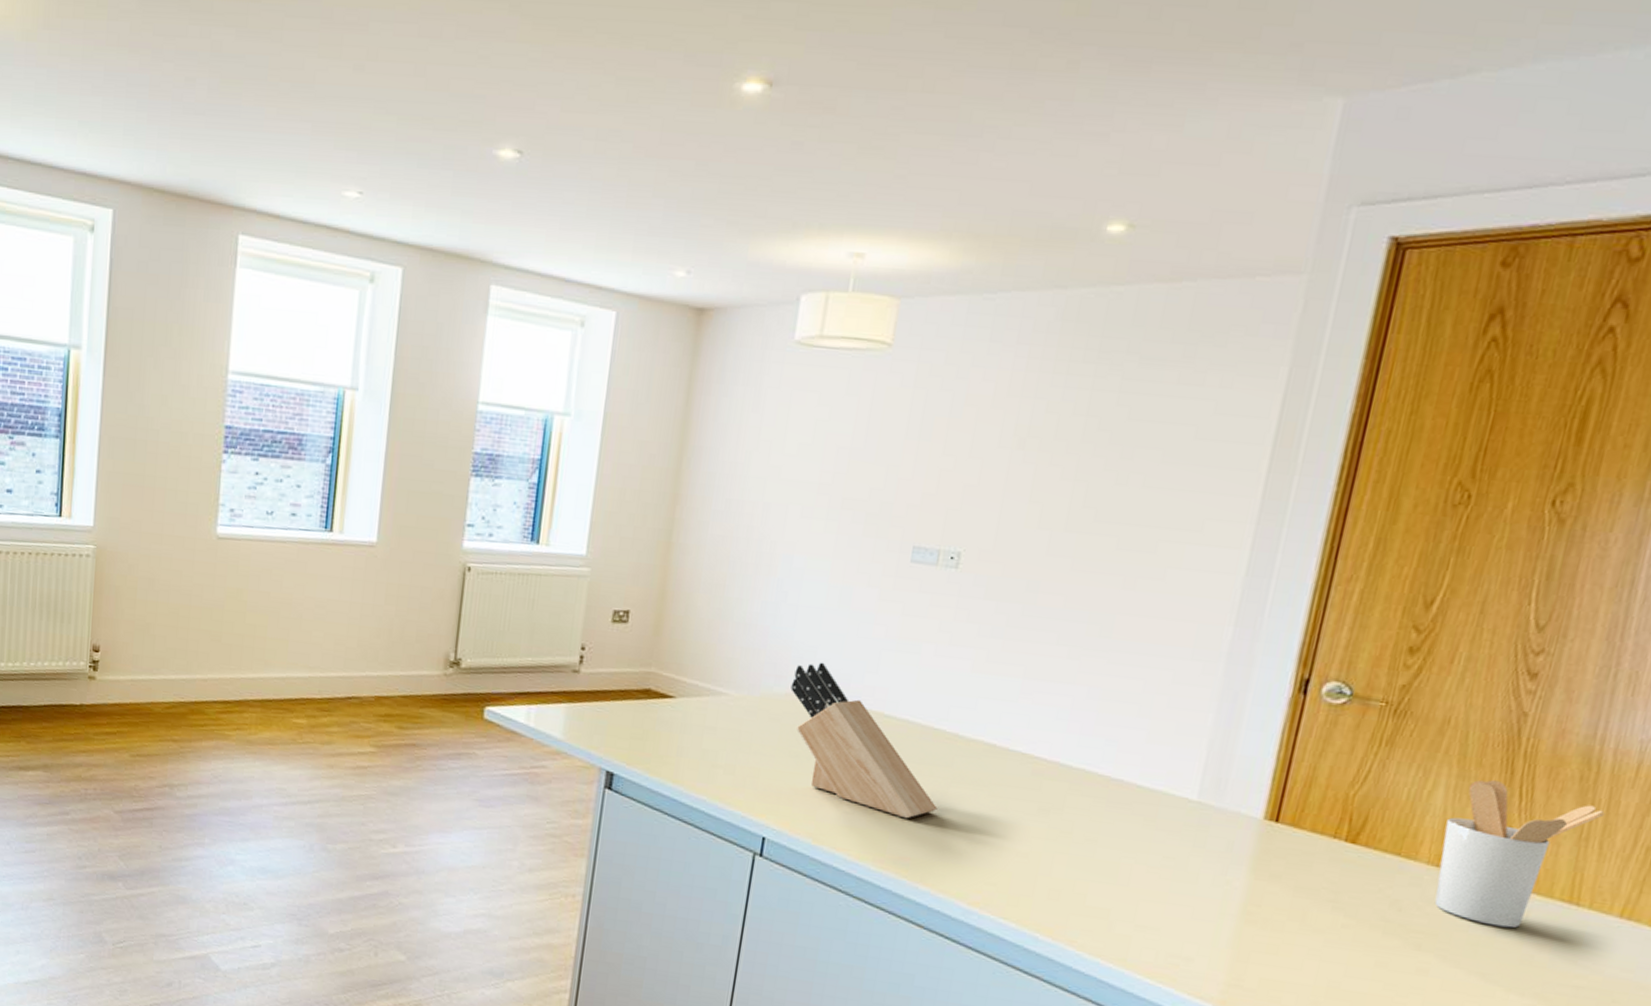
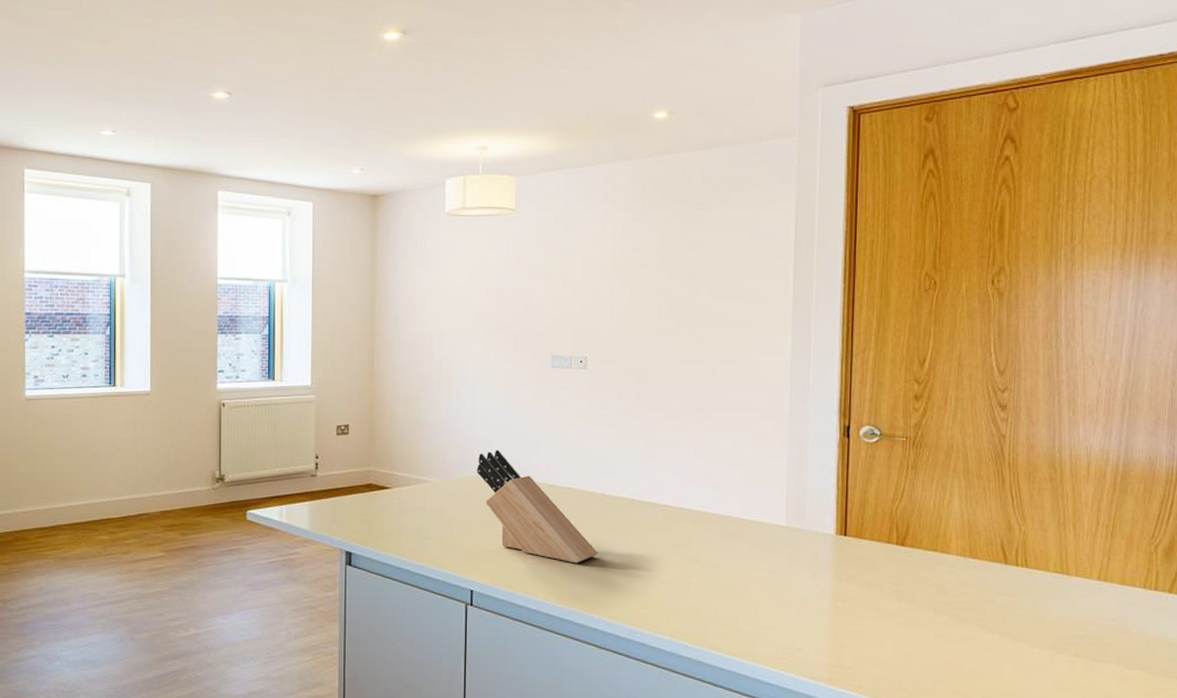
utensil holder: present [1434,780,1605,928] -> none [965,487,1072,598]

